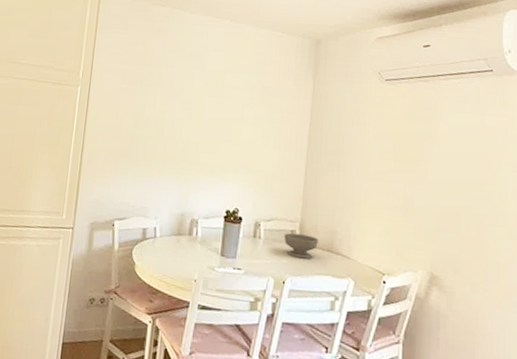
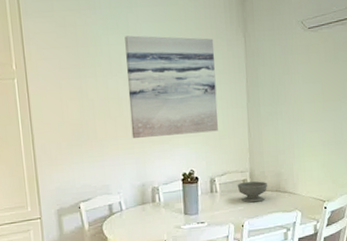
wall art: none [180,61,281,172] -> present [125,35,219,138]

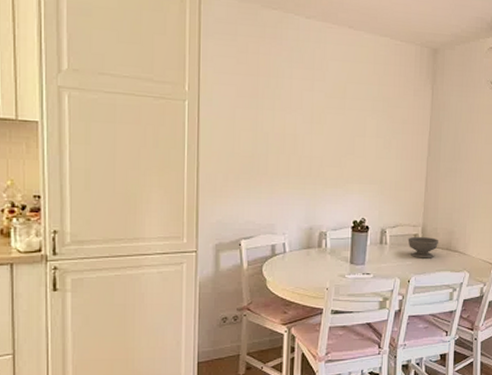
wall art: present [125,35,219,138] -> none [305,71,401,182]

